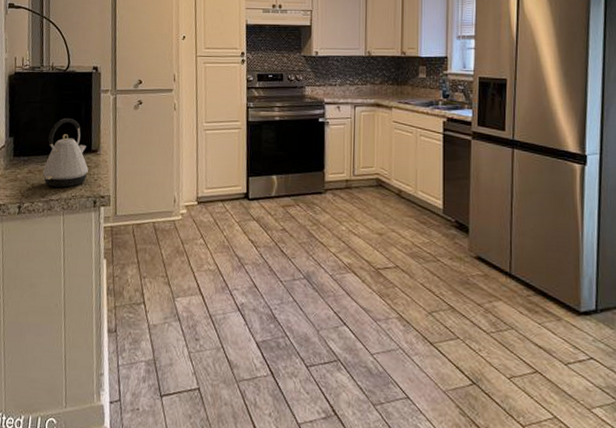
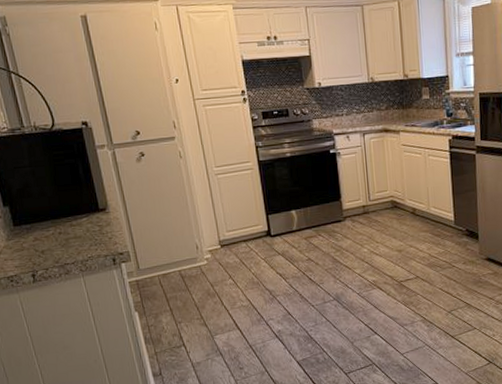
kettle: present [42,117,88,188] -> none [48,179,100,251]

